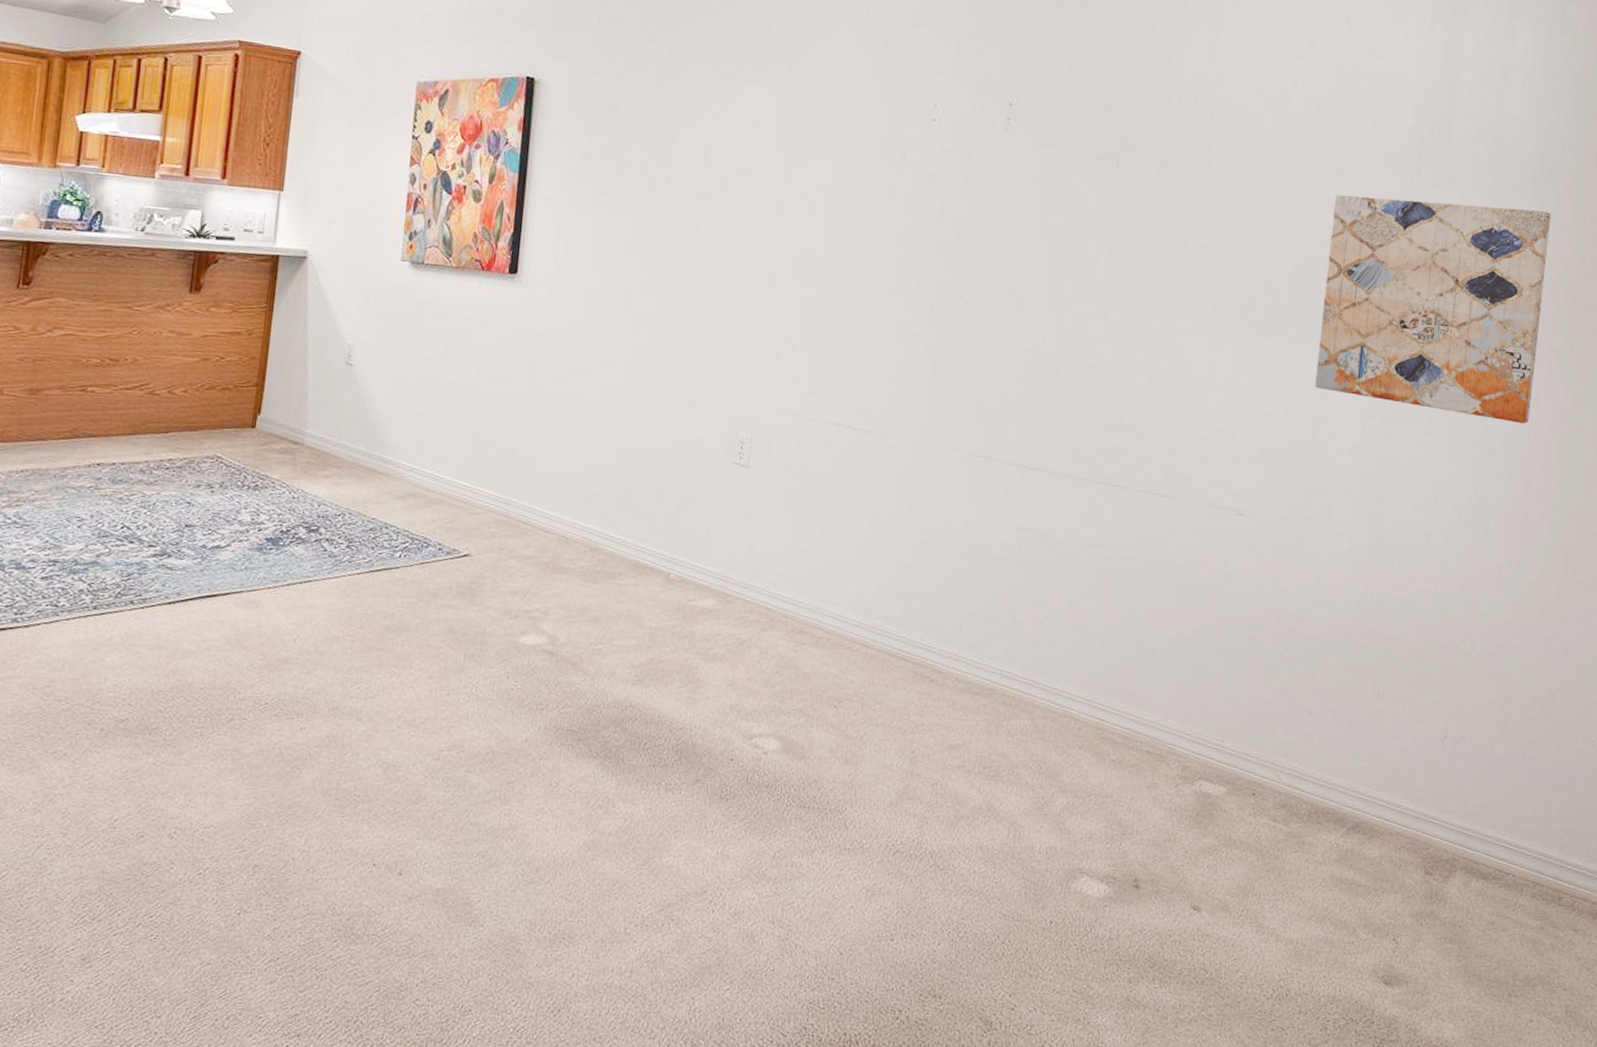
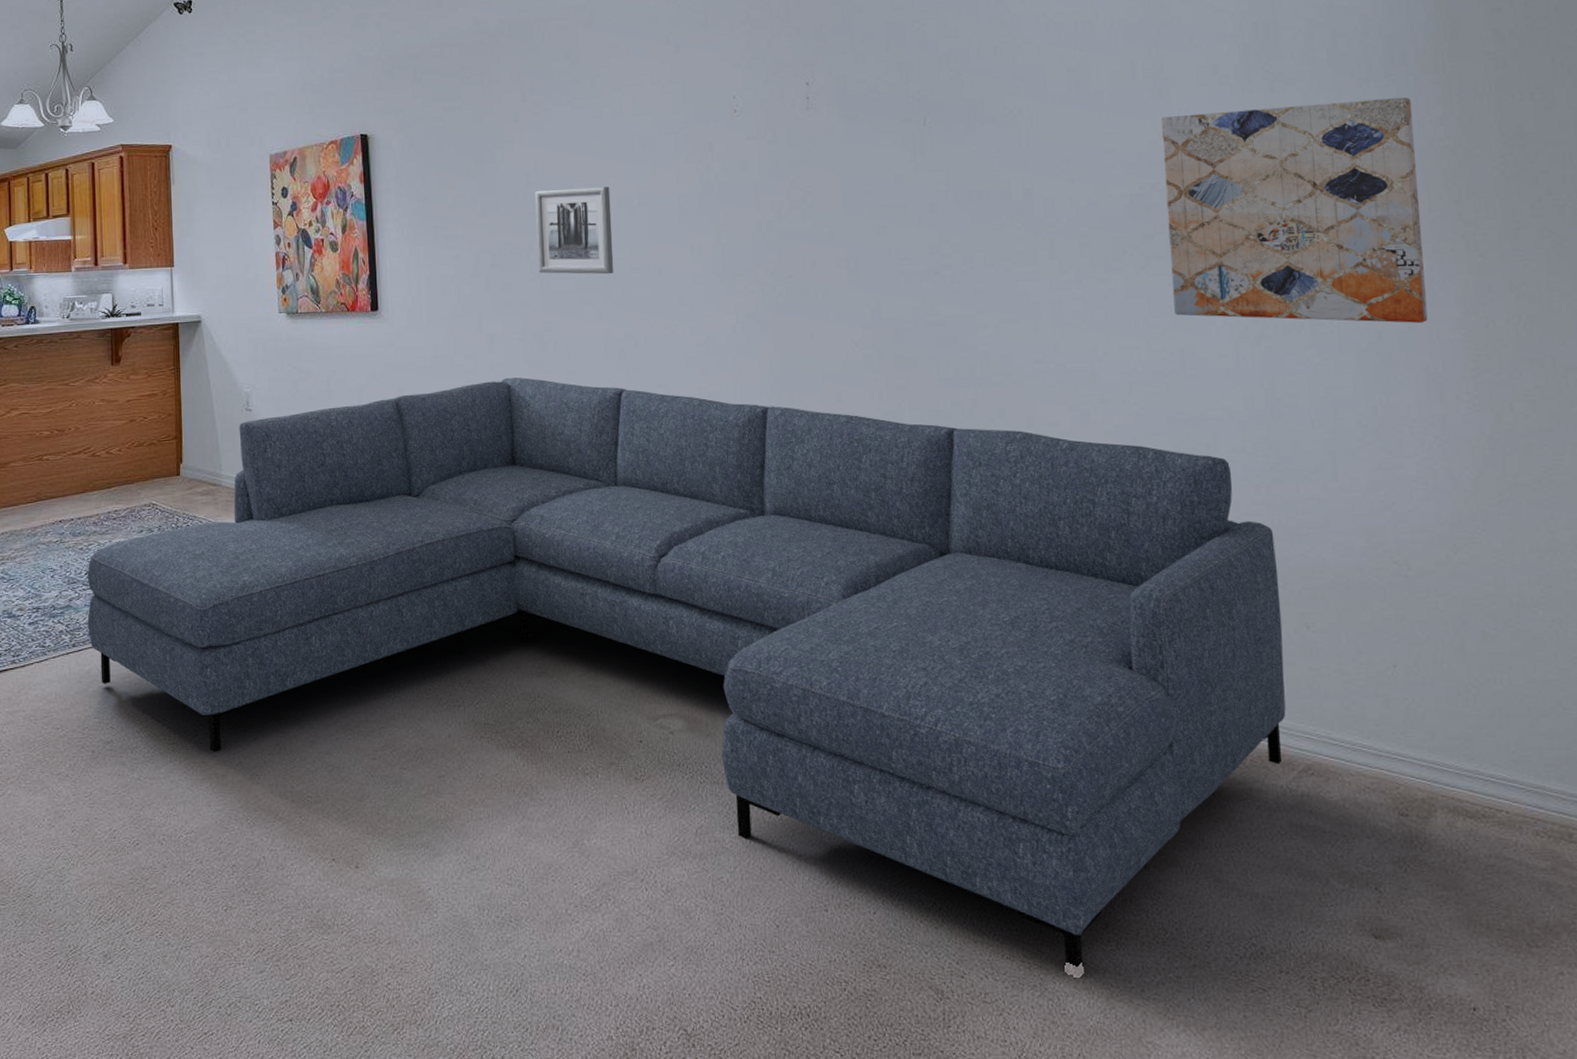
sofa: none [115,366,1365,1003] -> present [87,378,1286,967]
wall art: none [701,170,792,271] -> present [535,186,614,275]

